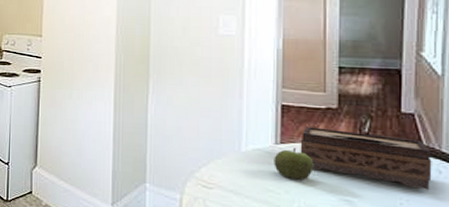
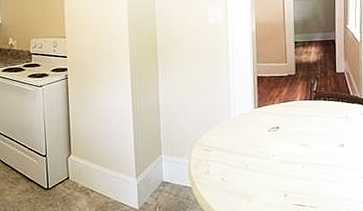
apple: present [274,147,314,180] -> none [254,109,282,134]
tissue box: present [300,127,432,190] -> none [271,91,357,128]

